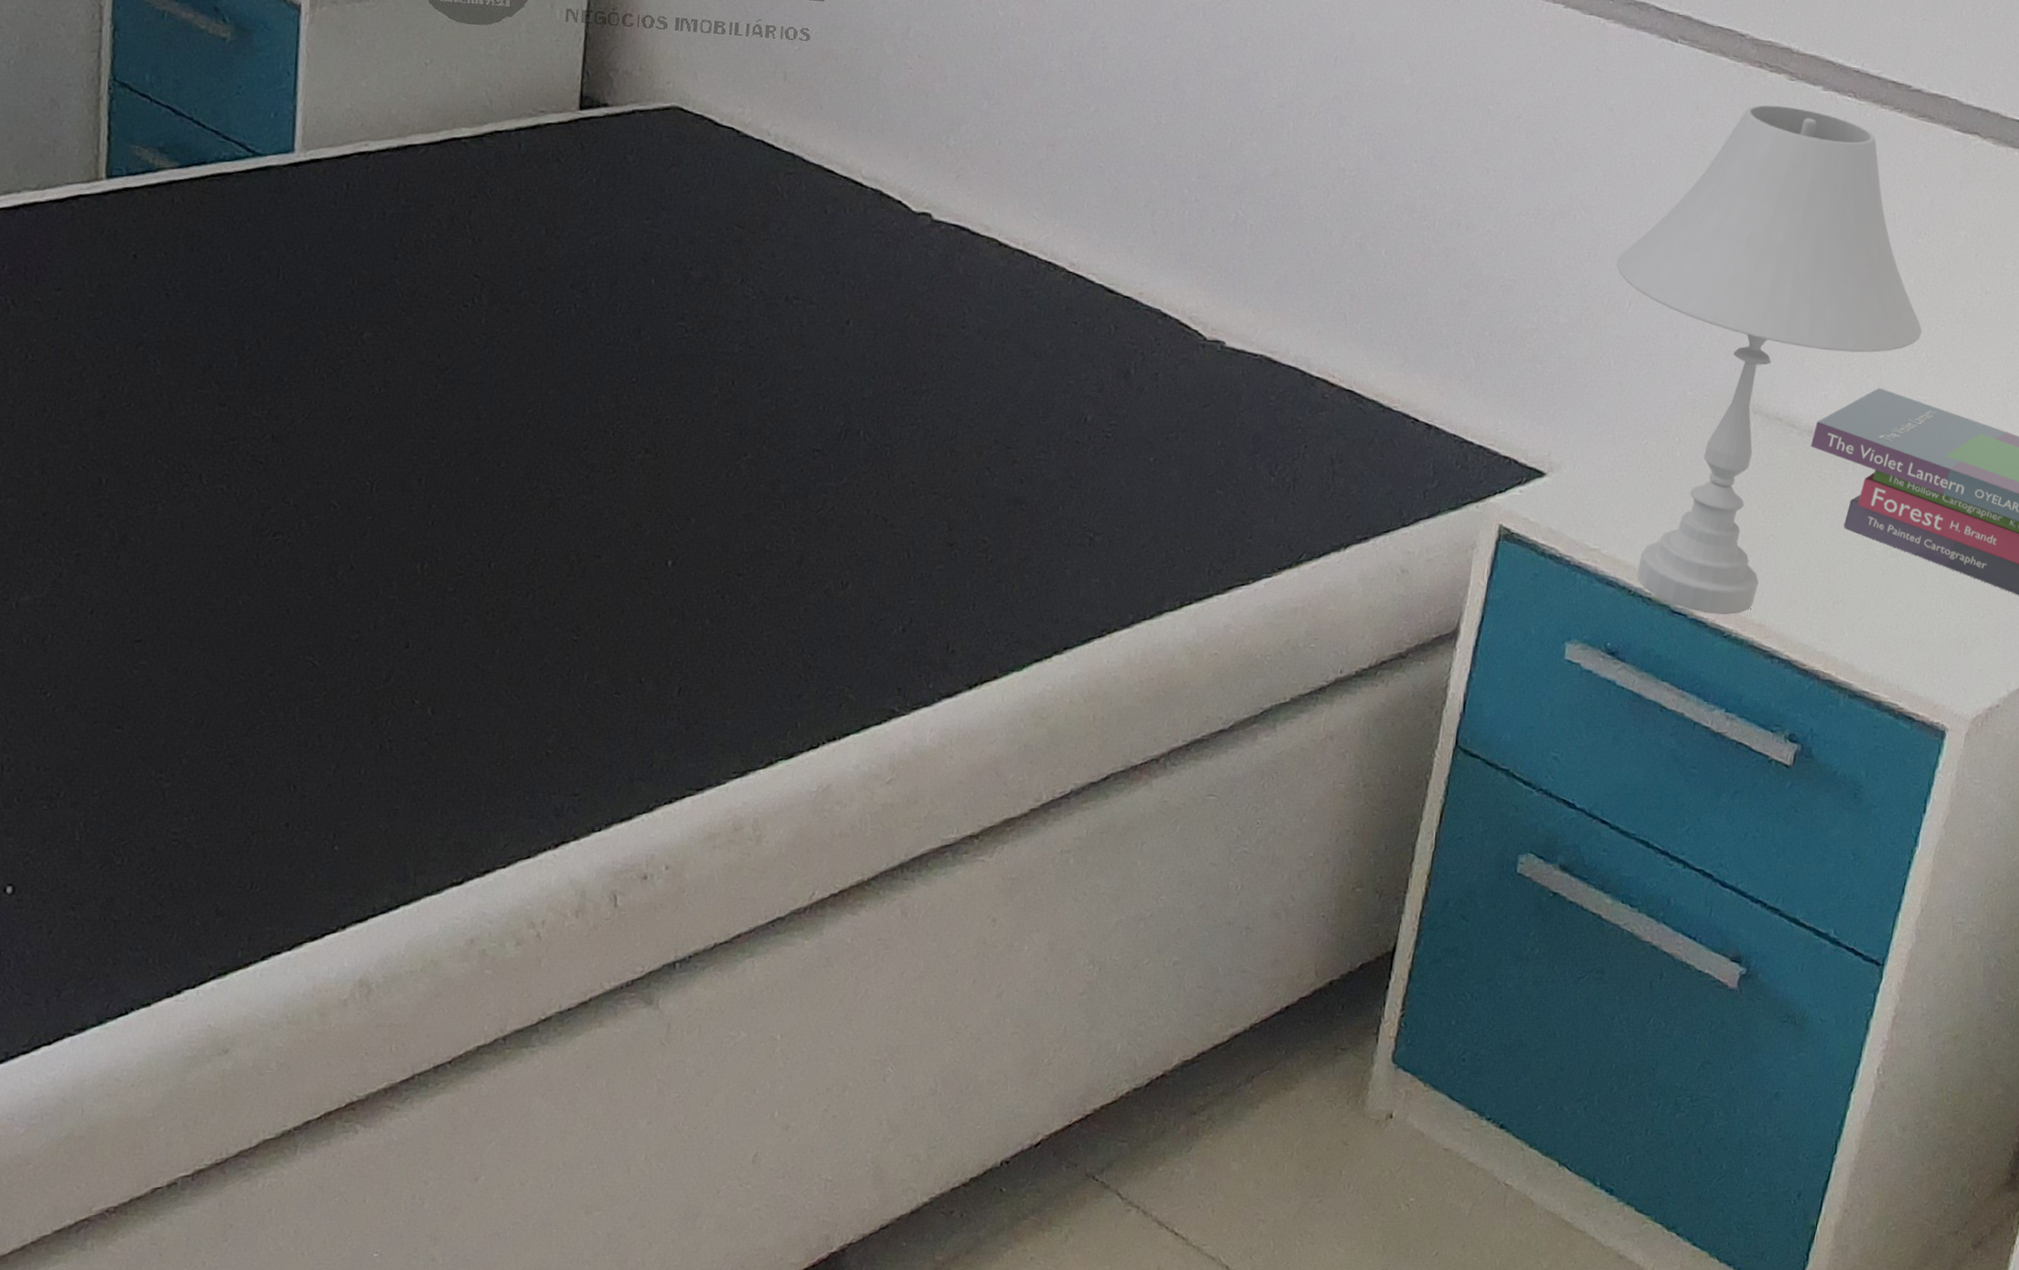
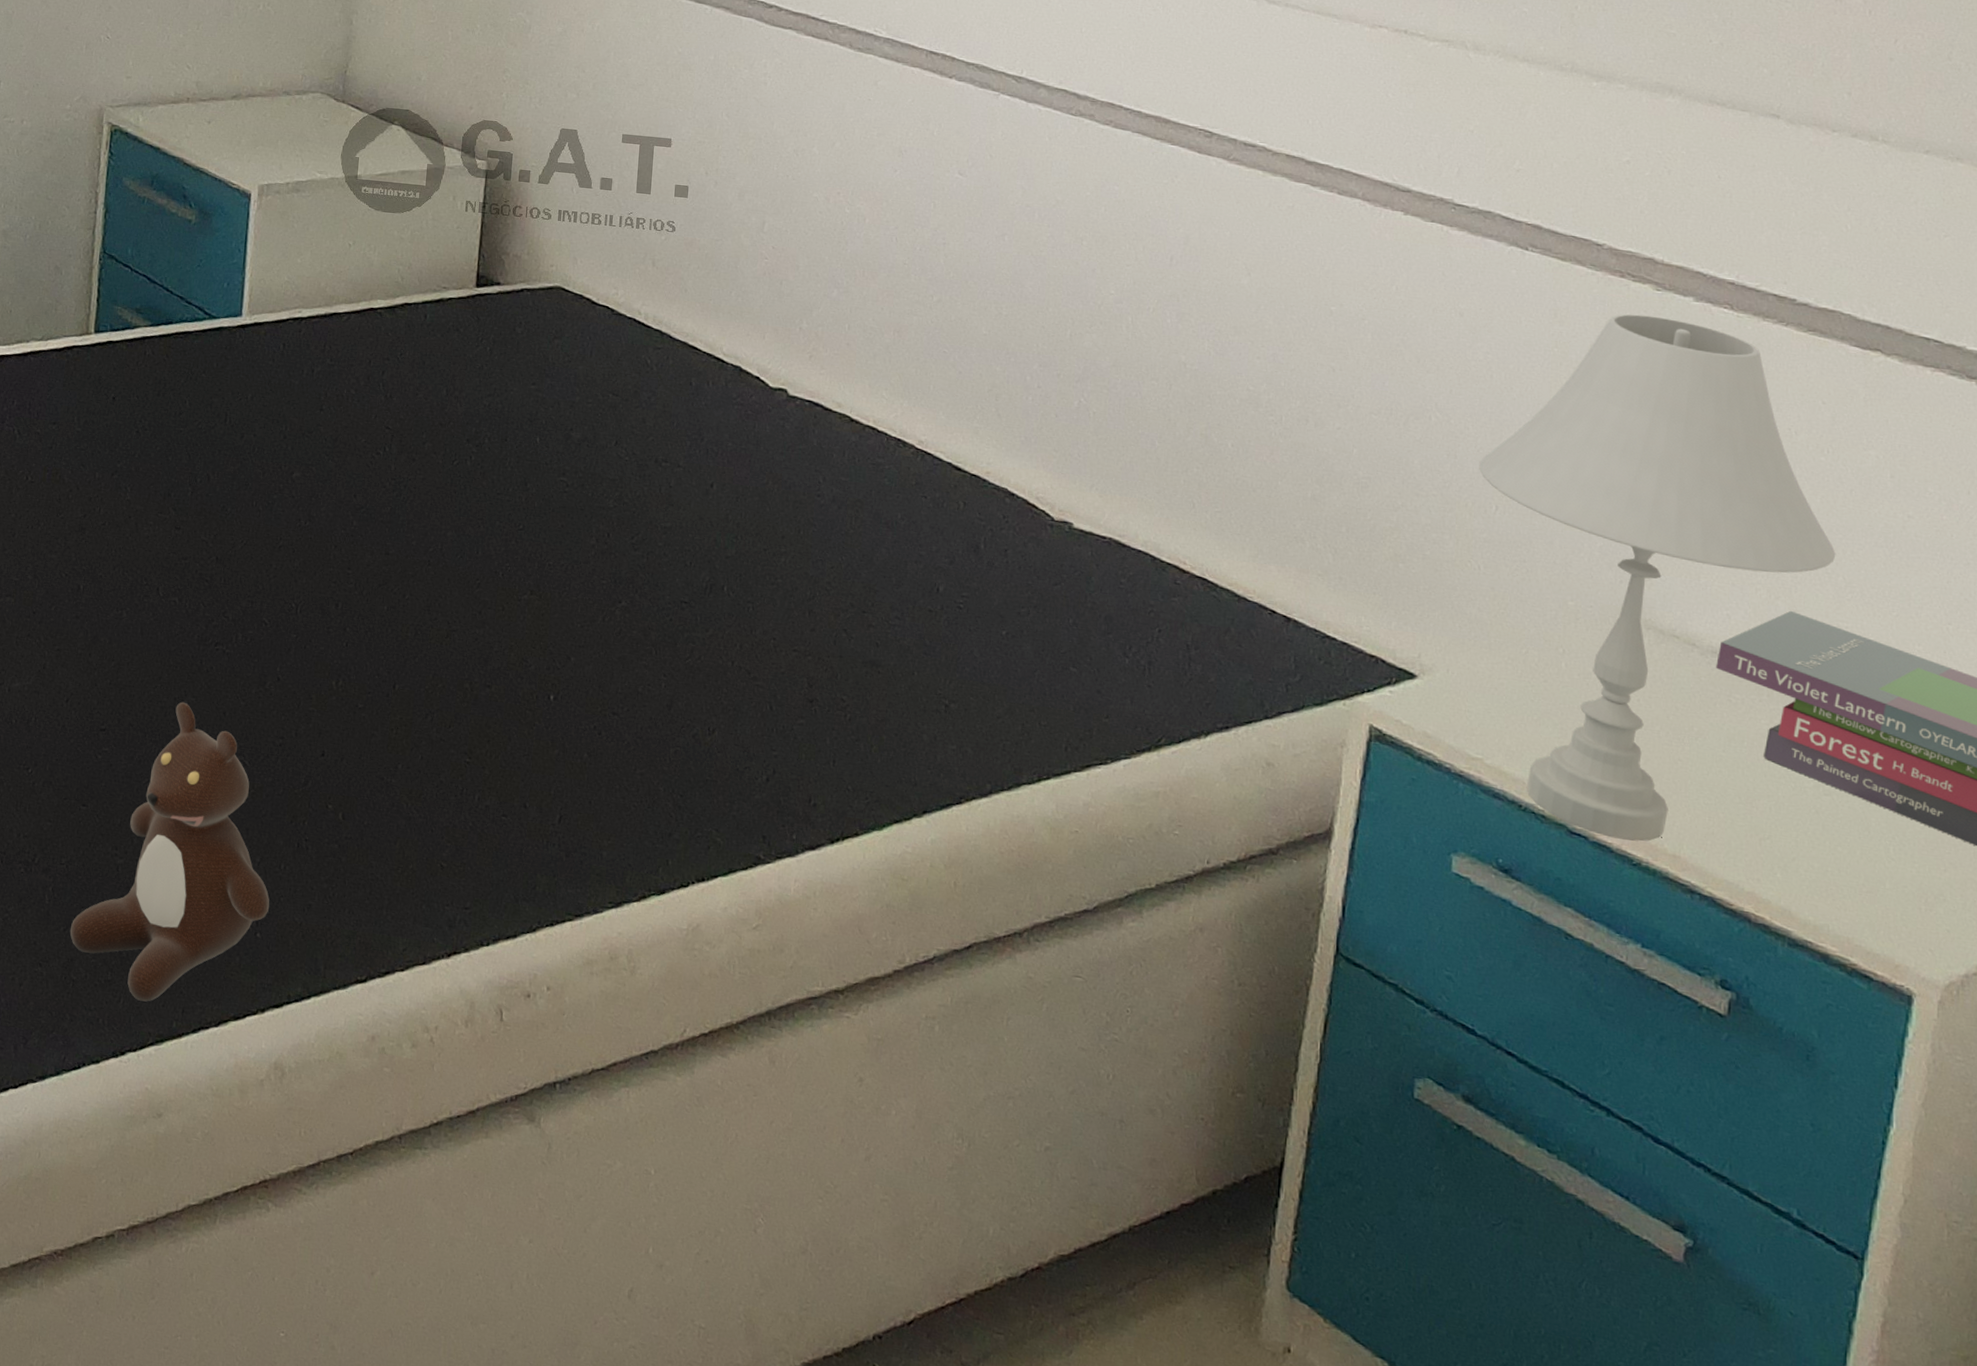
stuffed animal: none [108,602,348,934] -> present [70,702,269,1002]

